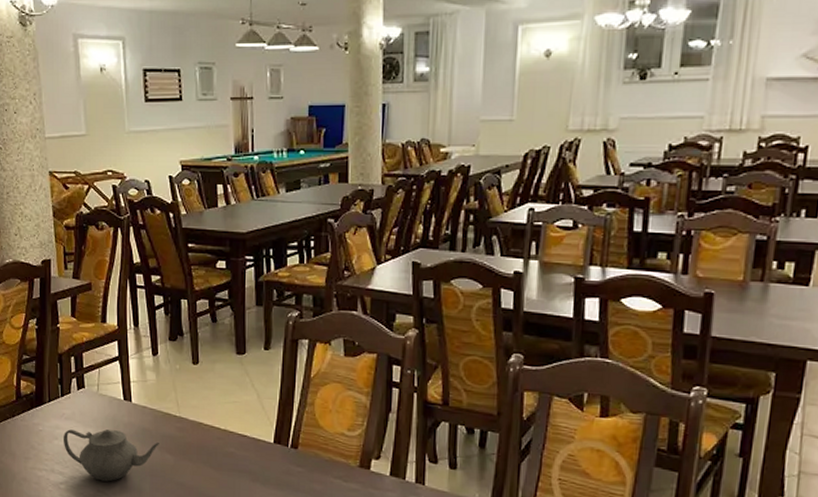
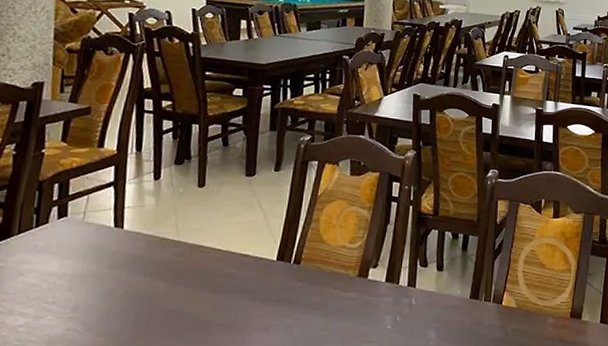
teapot: present [62,429,159,482] -> none [30,260,151,318]

